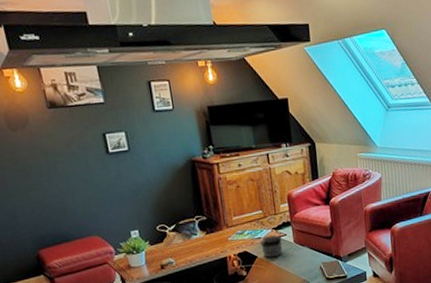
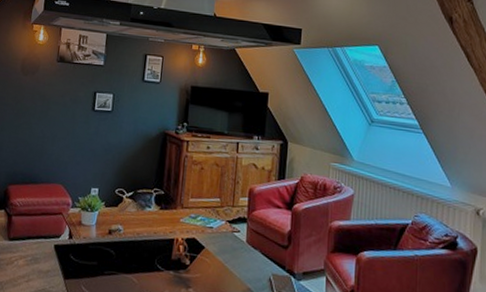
jar: present [260,235,283,258] -> none [211,227,234,254]

